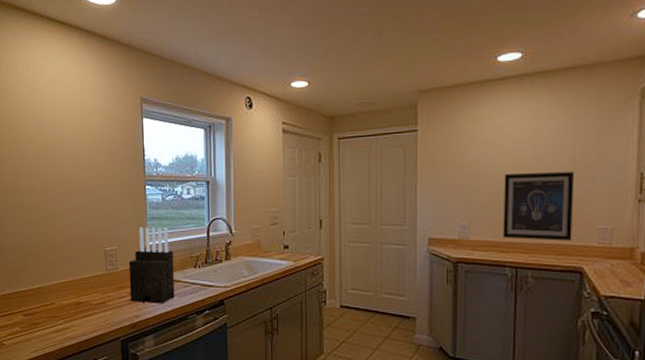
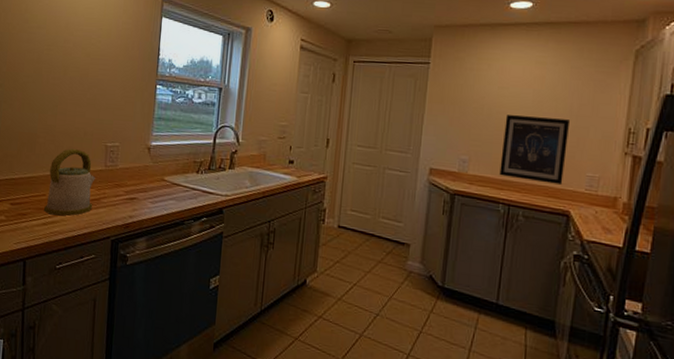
kettle: none [54,257,99,322] -> present [43,149,96,216]
knife block: present [129,226,175,304] -> none [126,125,177,207]

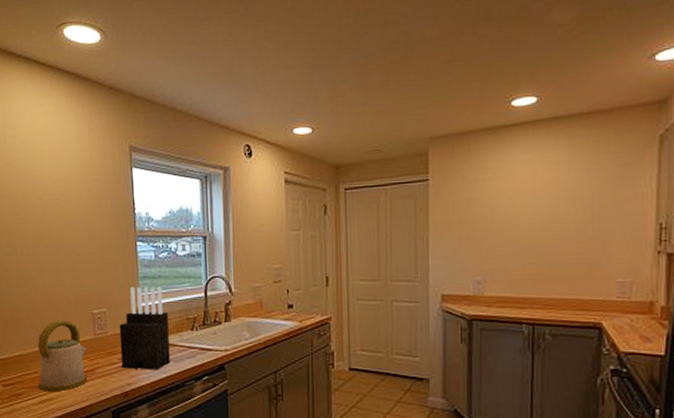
knife block: none [126,125,177,207] -> present [119,286,170,370]
wall art: present [499,115,571,185] -> none [518,222,593,296]

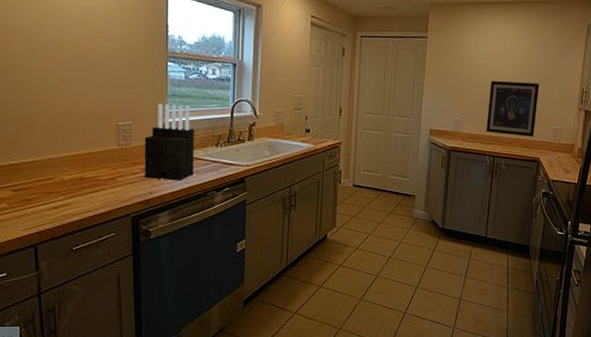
kettle: present [37,321,87,392] -> none [52,130,108,198]
wall art: none [518,222,593,296] -> present [486,81,540,137]

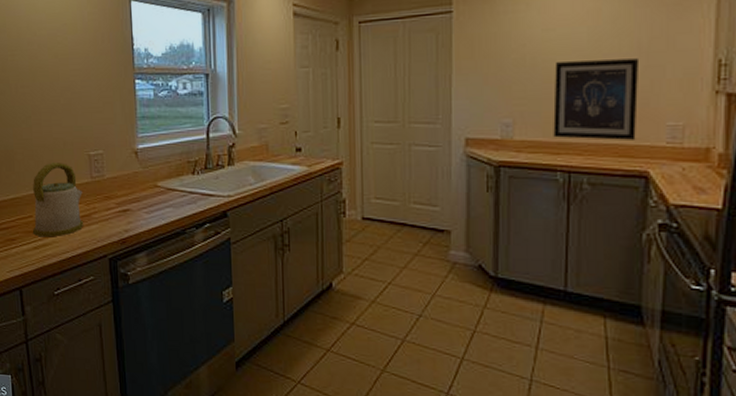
kettle: none [52,130,108,198] -> present [32,163,83,237]
knife block: present [144,103,194,181] -> none [116,127,170,216]

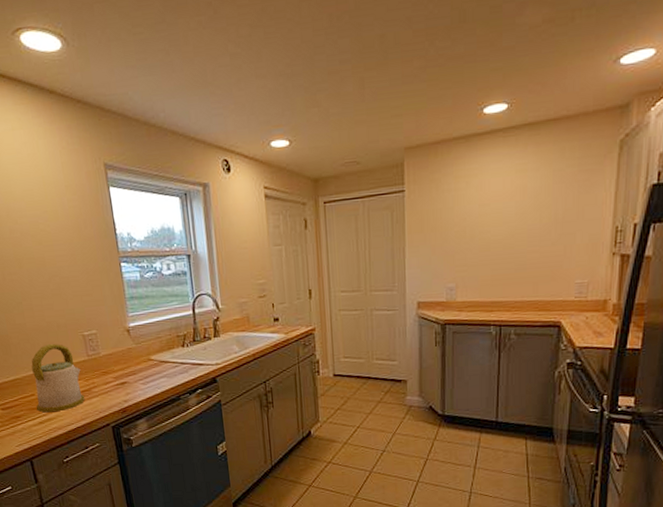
wall art: present [553,58,640,140] -> none [488,228,556,298]

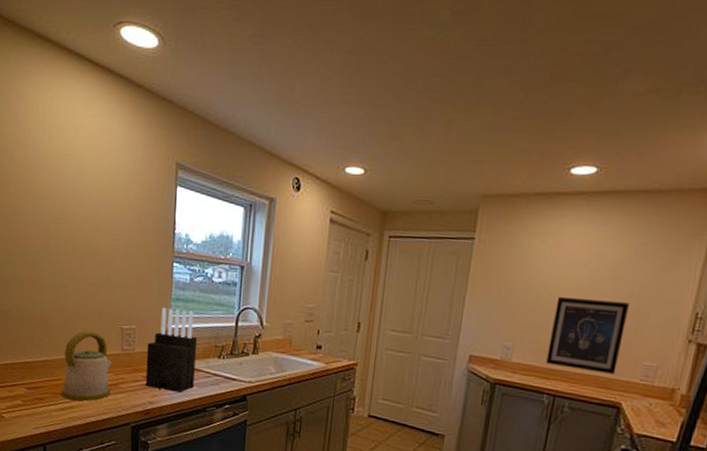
knife block: none [111,306,164,388] -> present [145,307,197,393]
wall art: none [488,228,556,298] -> present [546,297,630,374]

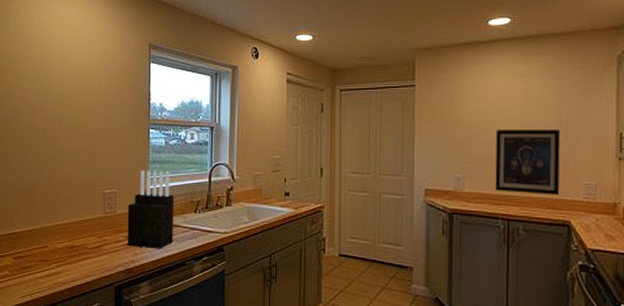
kettle: present [60,331,112,401] -> none [46,199,95,266]

